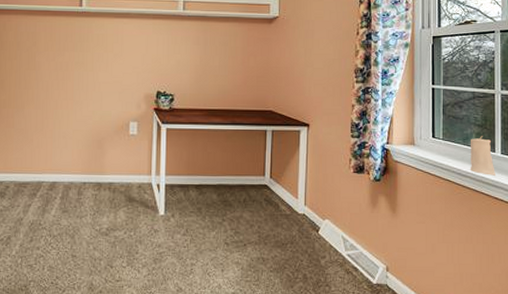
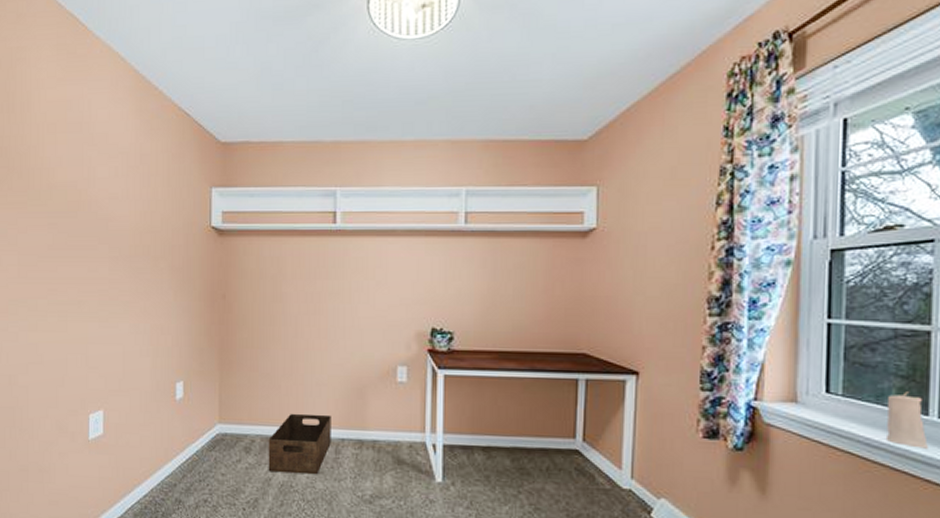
storage basket: none [20,162,75,214] -> present [268,413,331,475]

